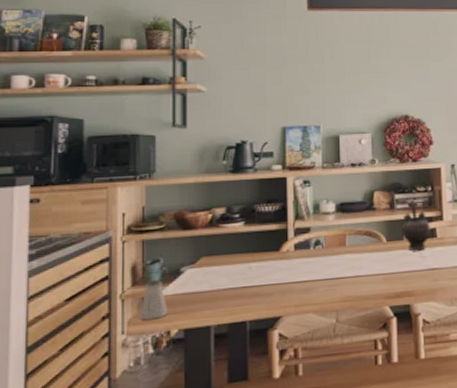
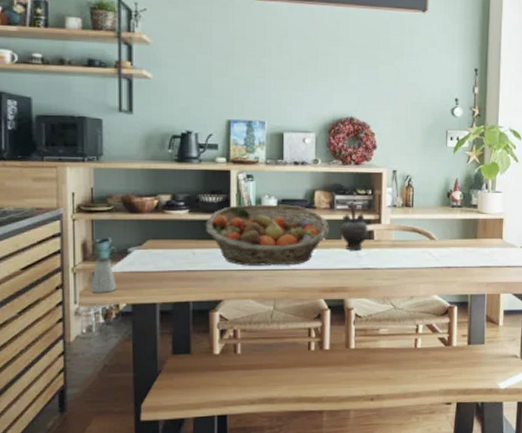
fruit basket: none [263,208,390,277] -> present [206,204,329,266]

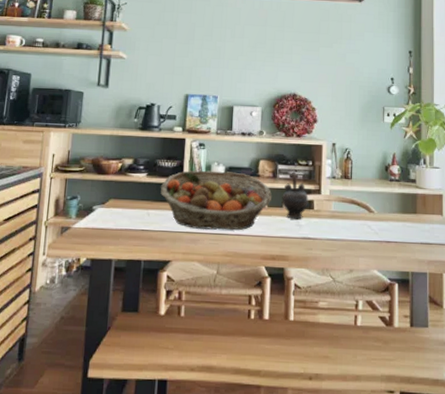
saltshaker: present [90,256,117,293] -> none [57,212,80,247]

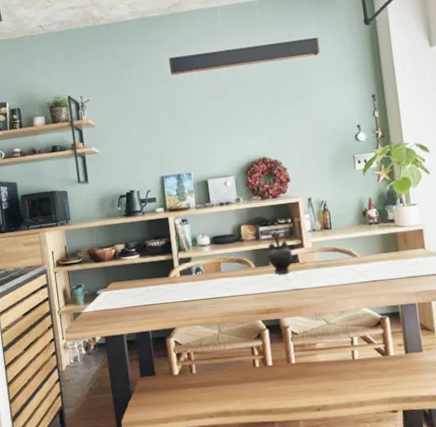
fruit basket: present [161,170,272,231] -> none [154,240,258,297]

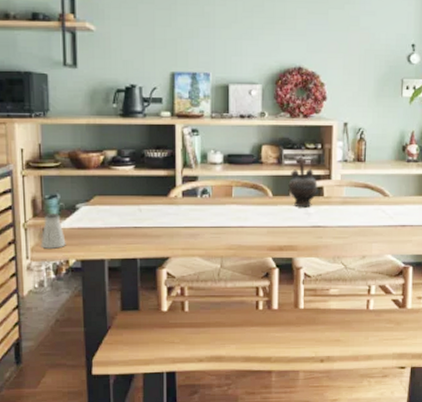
saltshaker: none [72,299,92,330] -> present [40,212,66,249]

